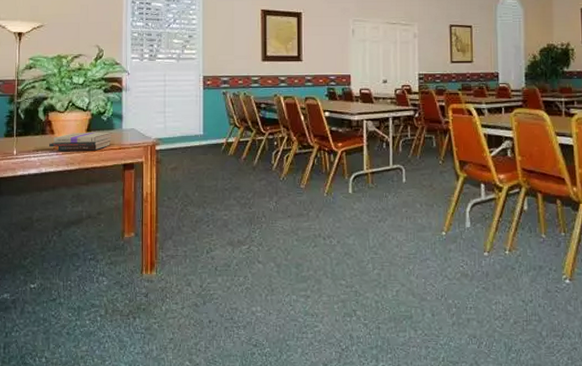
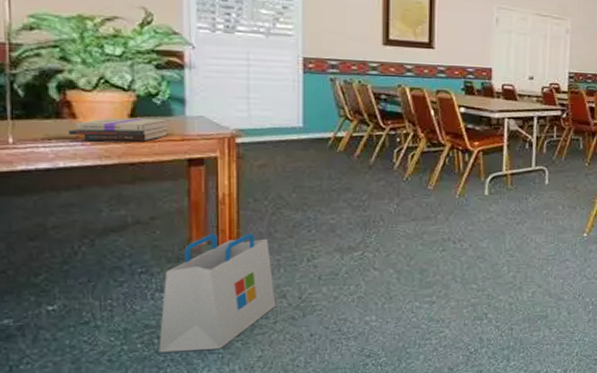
shopping bag: none [100,227,183,330] -> present [158,233,276,353]

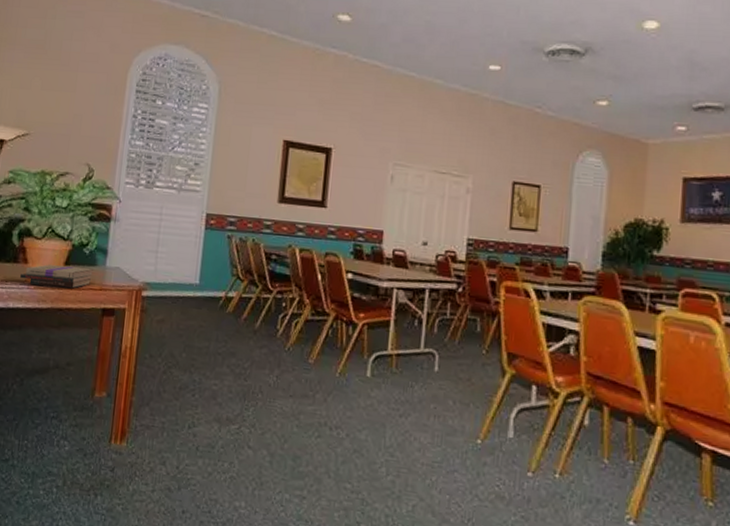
shopping bag: present [158,233,276,353] -> none [55,386,157,510]

